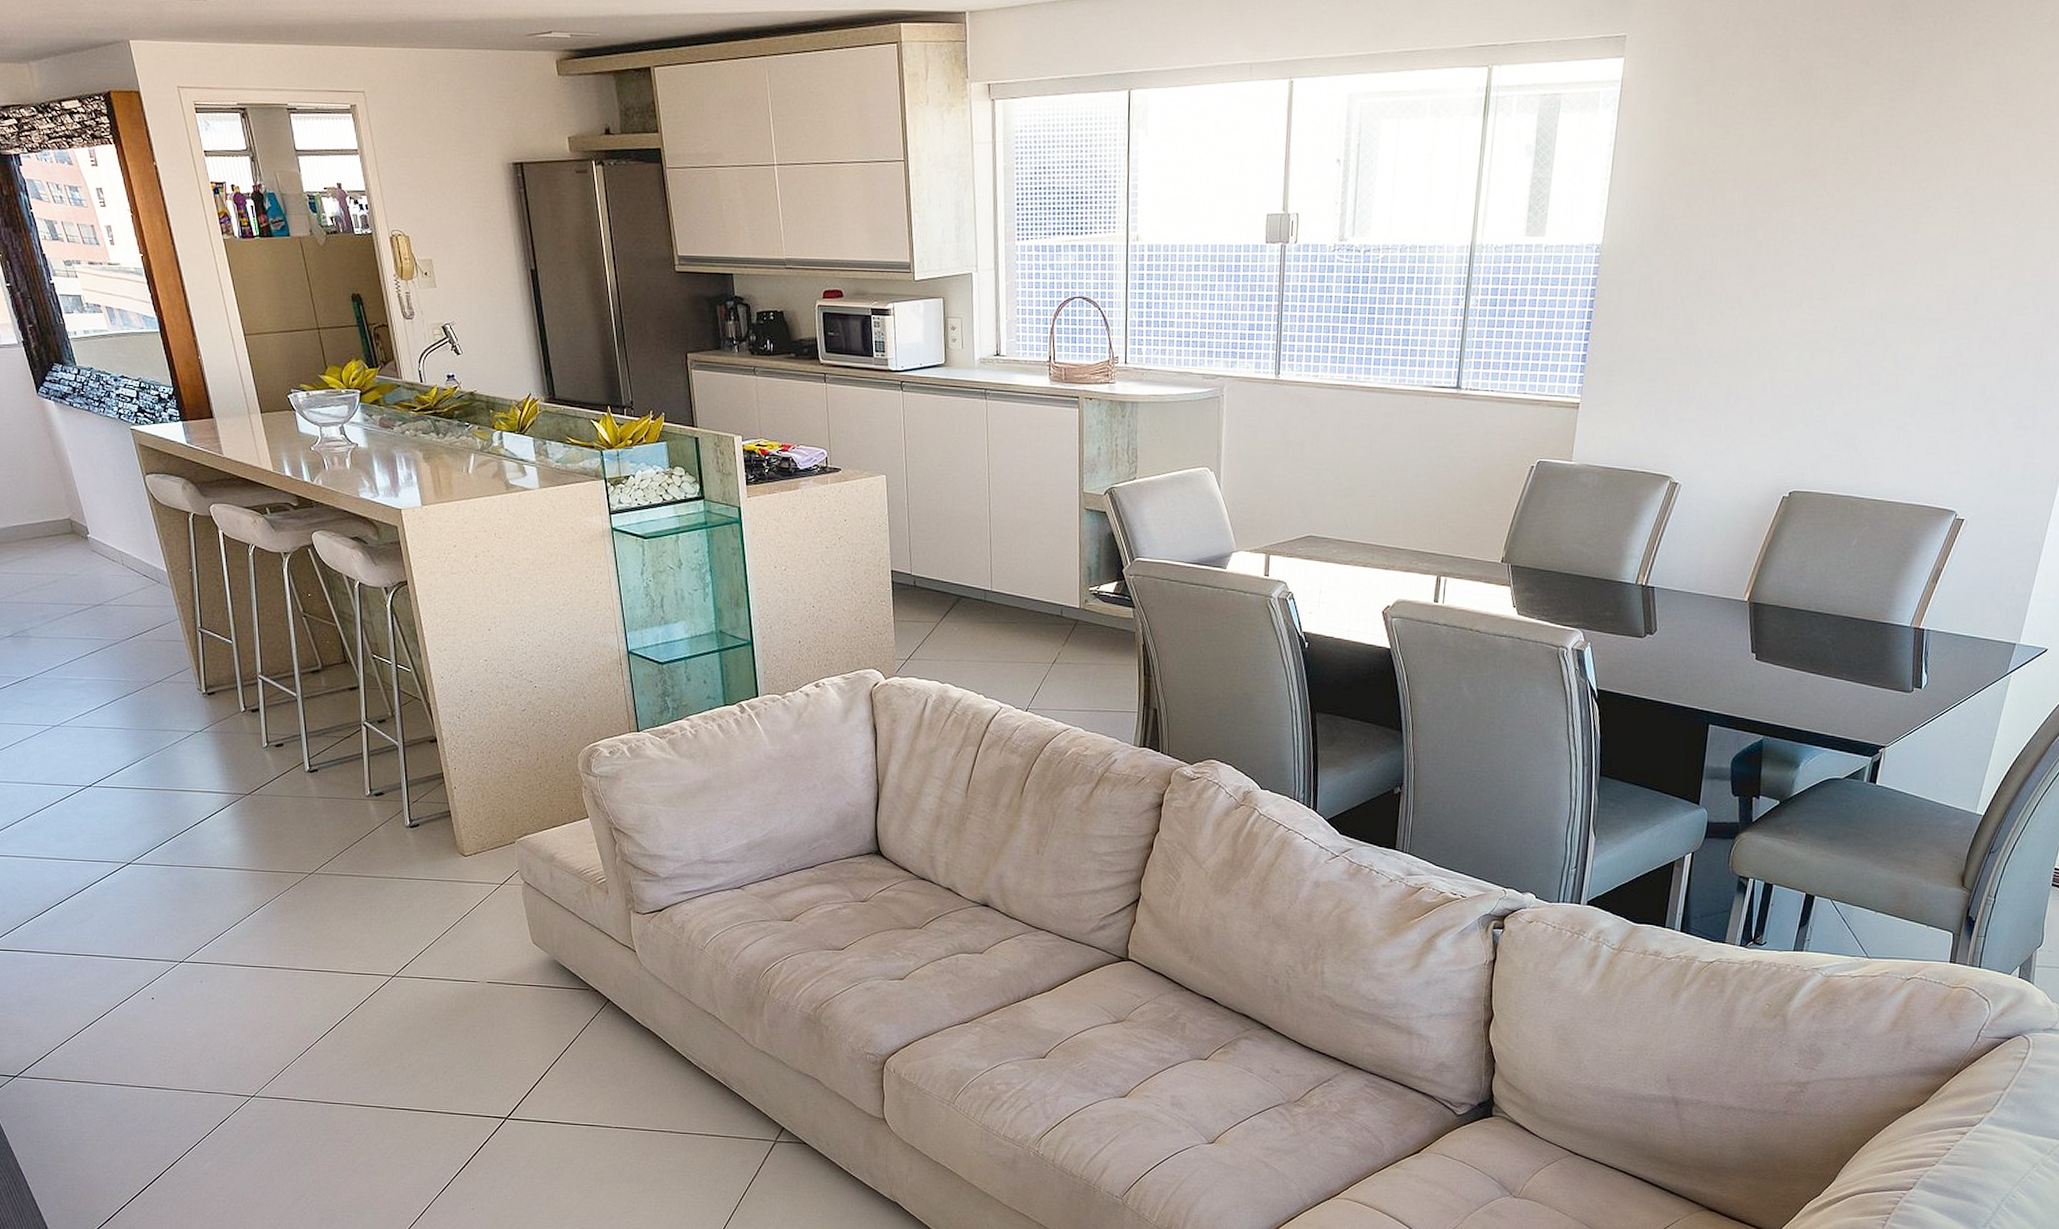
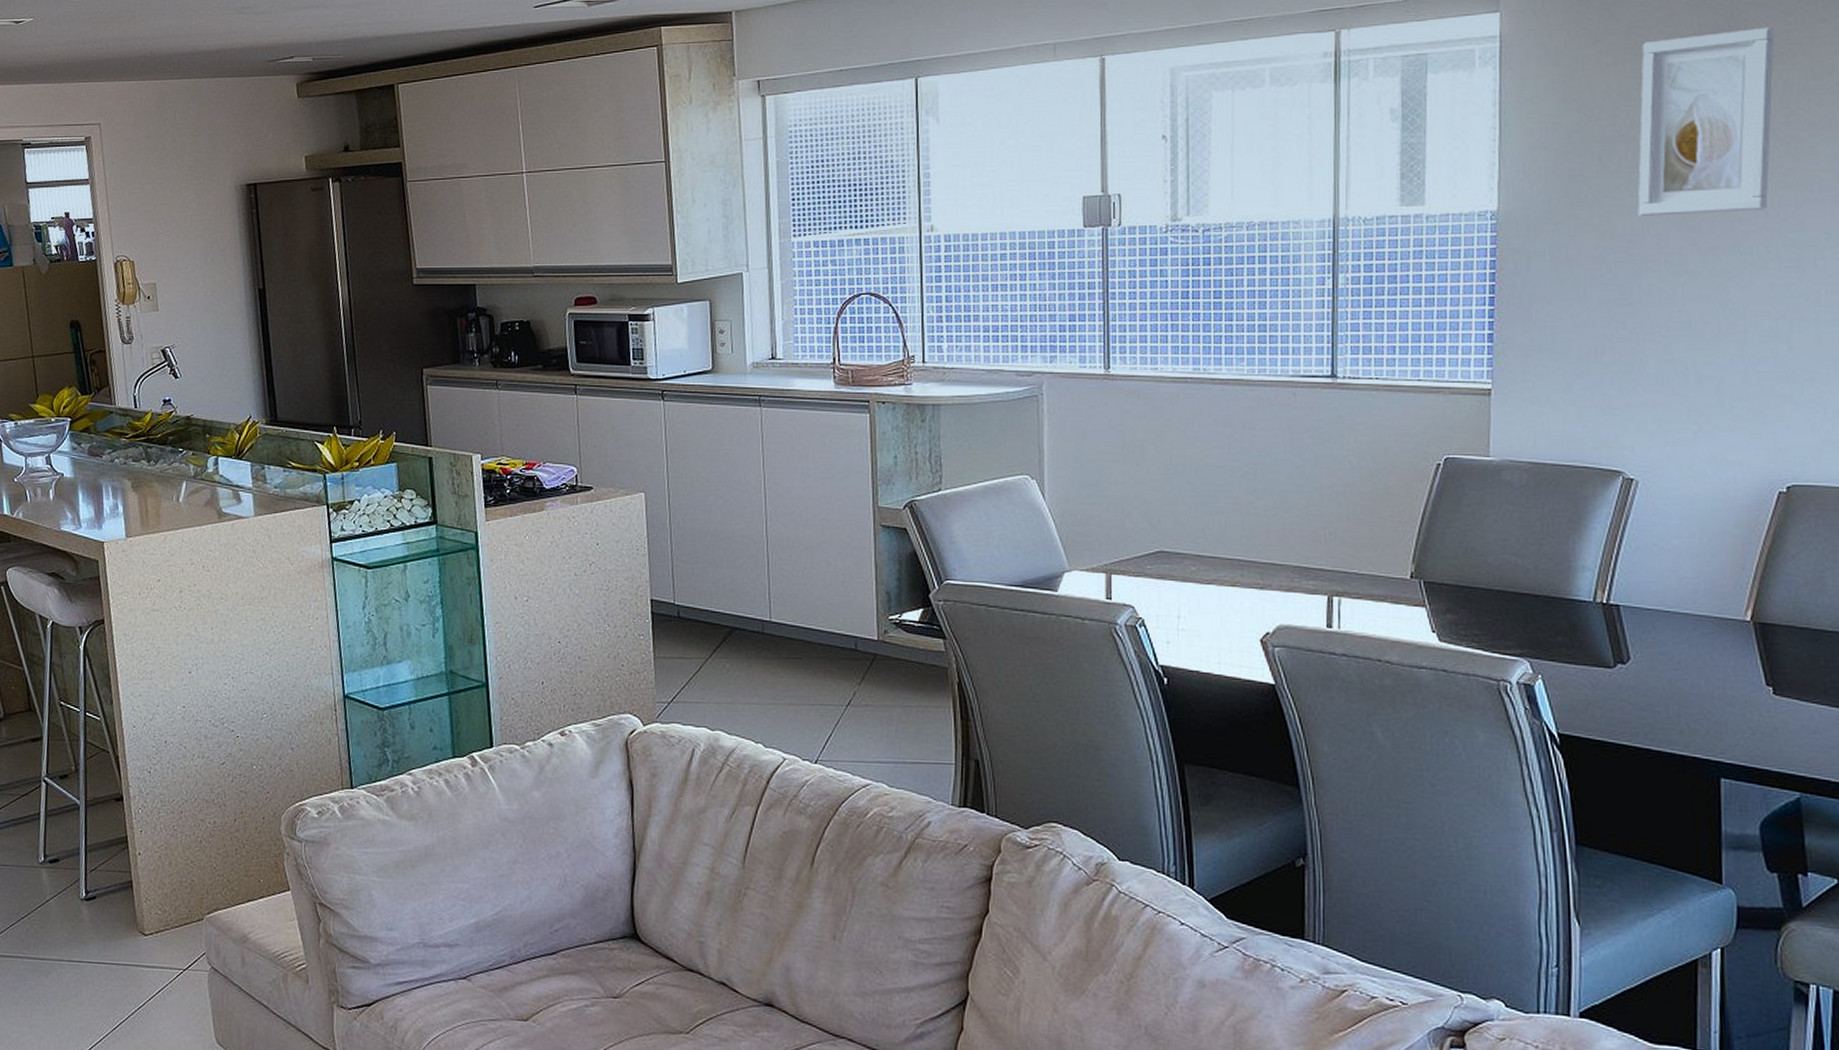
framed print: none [1710,86,1837,255] -> present [1637,27,1774,216]

